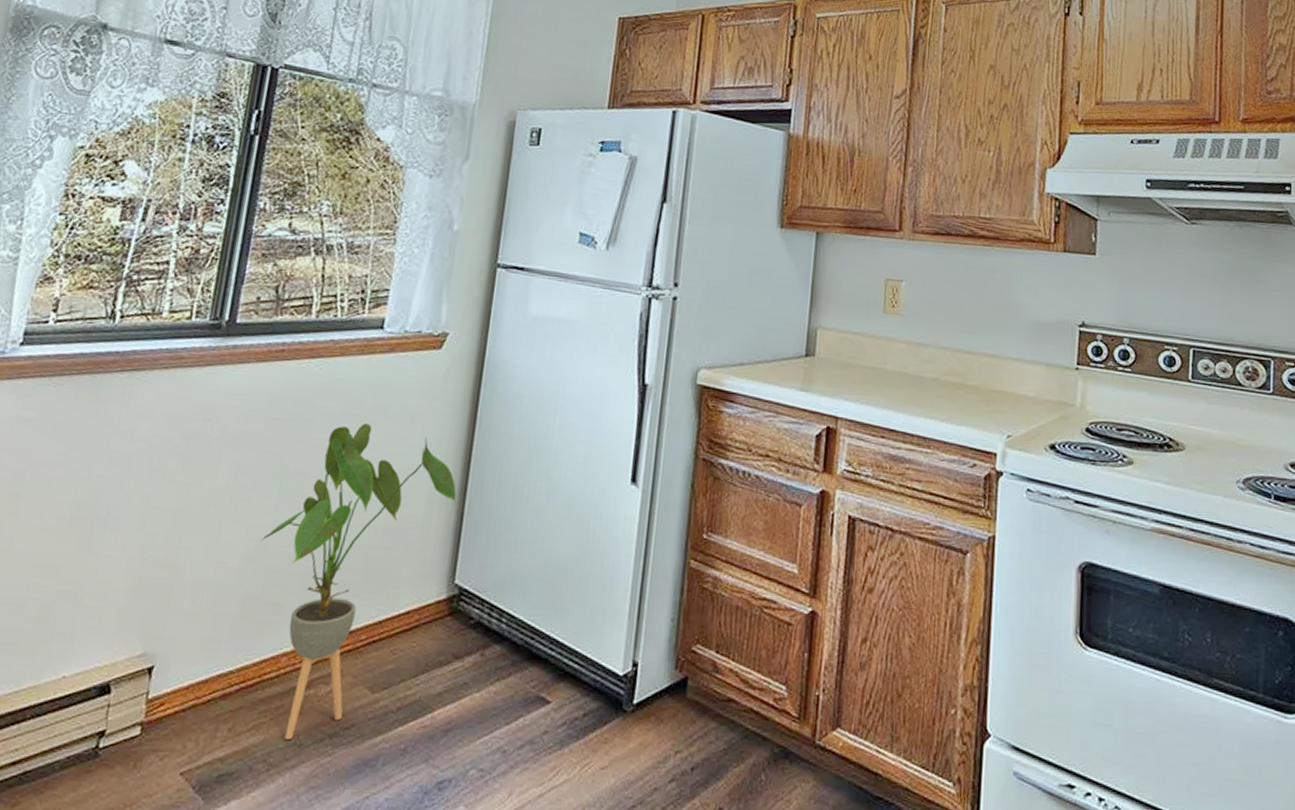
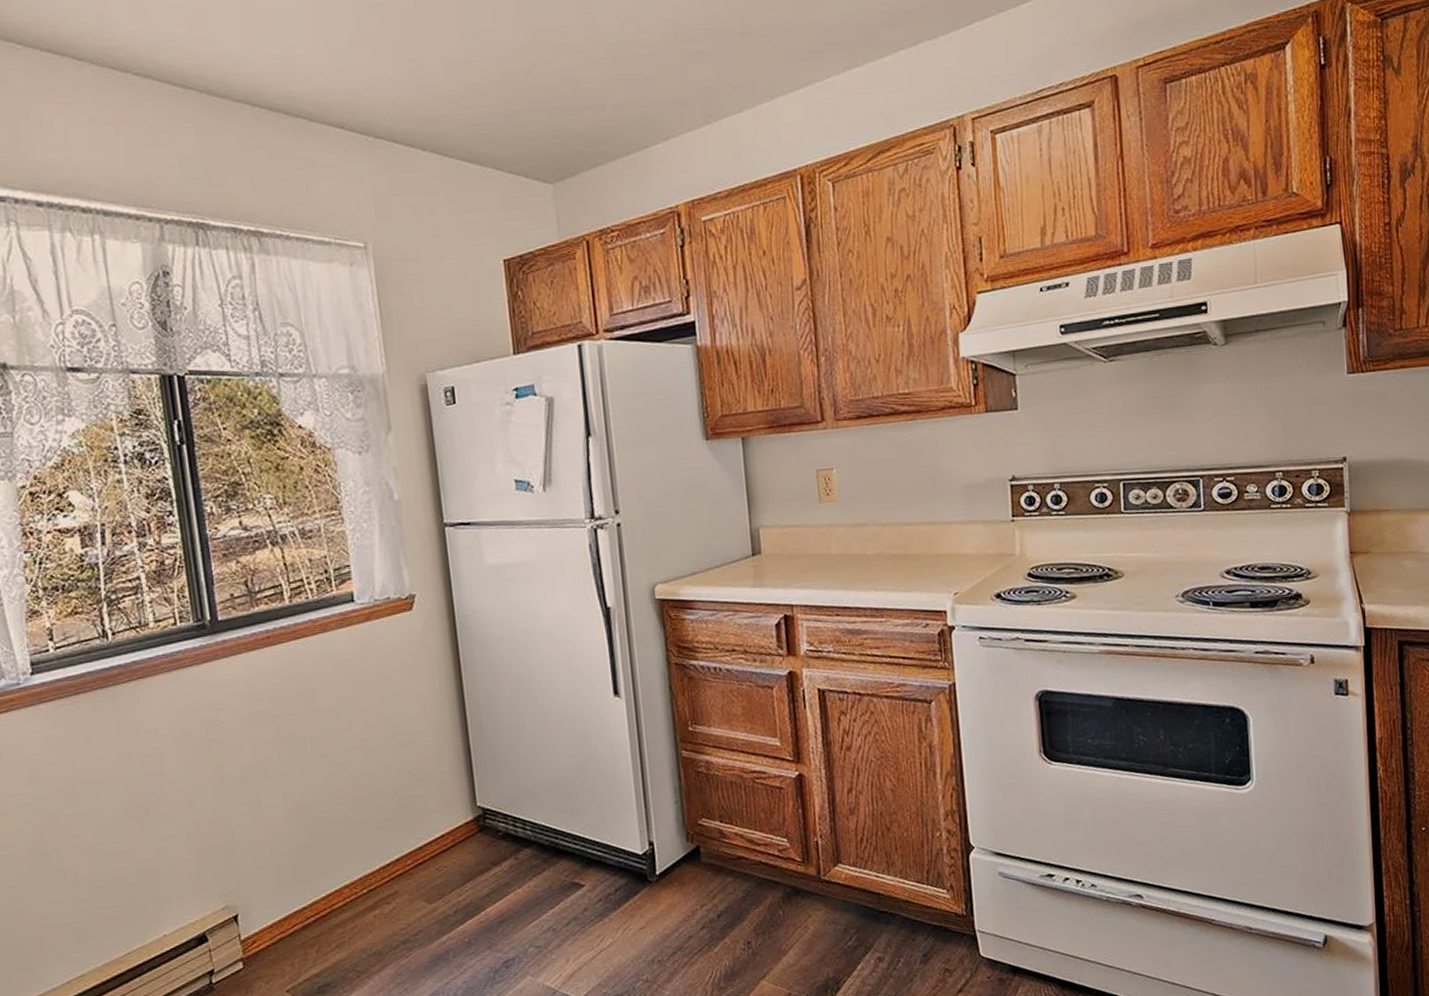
house plant: present [260,423,457,739] -> none [297,686,462,951]

